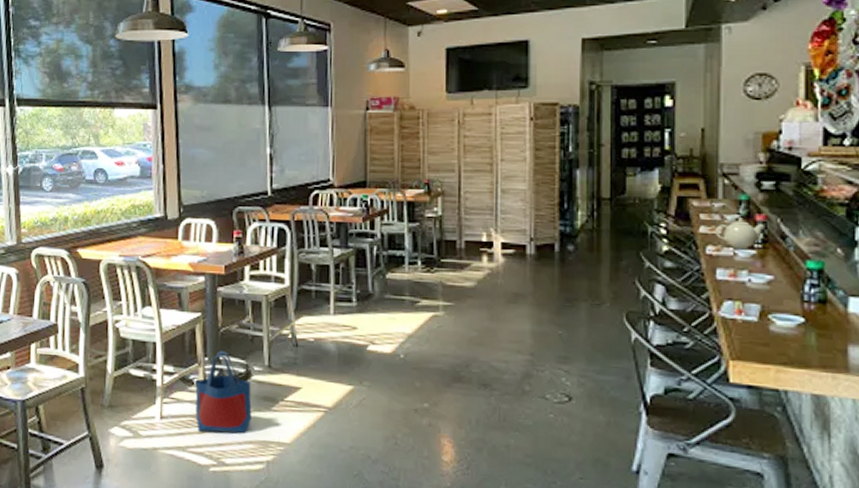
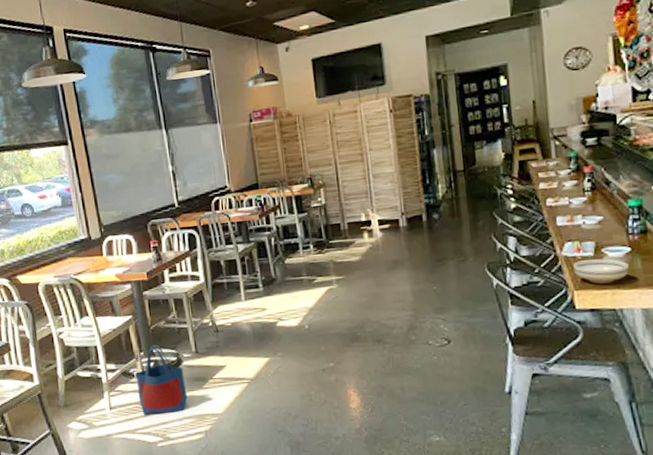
teapot: present [715,218,766,249] -> none [552,171,593,198]
bowl: none [730,325,801,357] -> present [572,258,630,284]

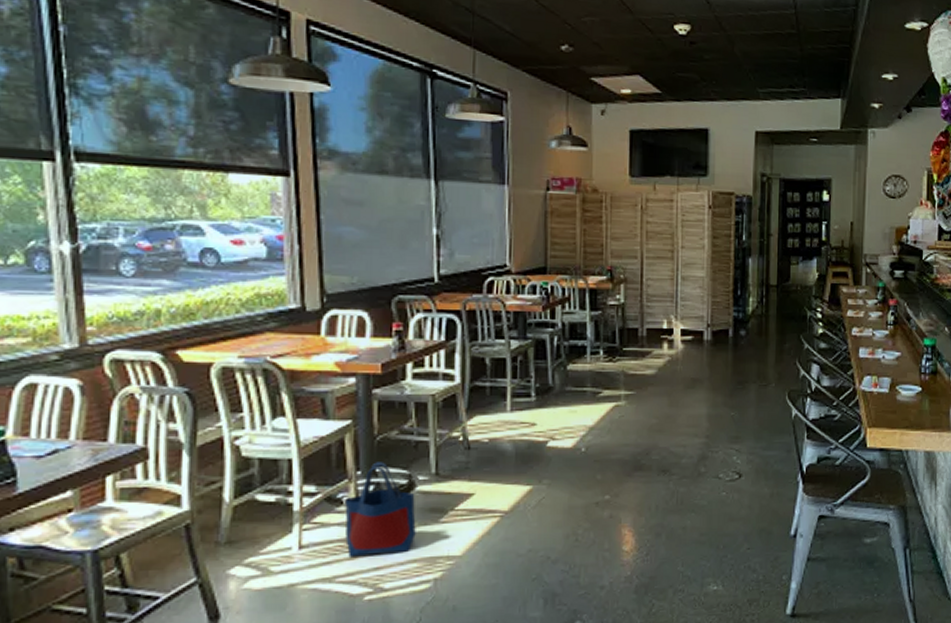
bowl: present [572,258,630,284] -> none [868,397,919,422]

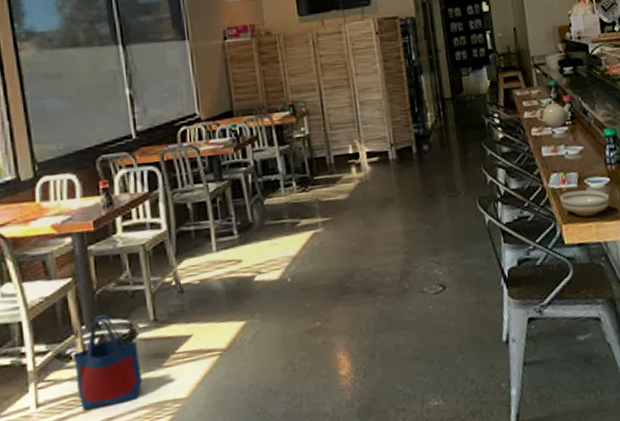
teapot: none [859,302,896,329] -> present [535,100,572,127]
bowl: none [868,397,919,422] -> present [559,190,610,217]

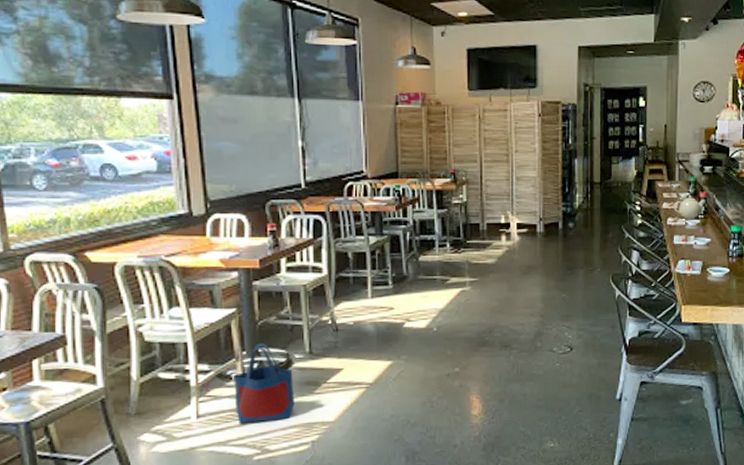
bowl: present [559,190,610,217] -> none [683,277,727,300]

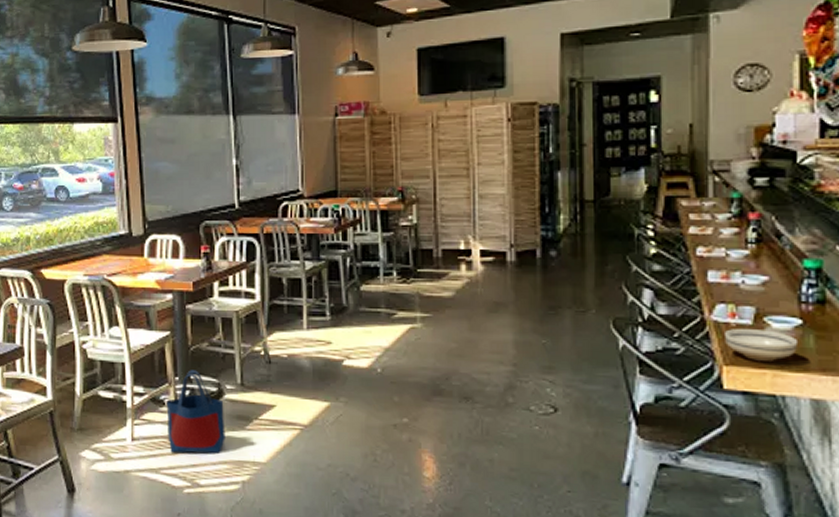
teapot: present [673,195,706,219] -> none [705,217,759,249]
bowl: none [683,277,727,300] -> present [723,329,799,361]

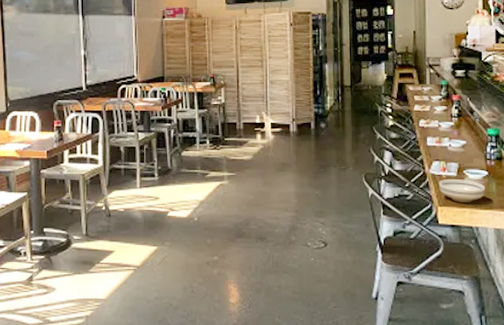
tote bag: present [166,370,225,453] -> none [23,224,72,296]

